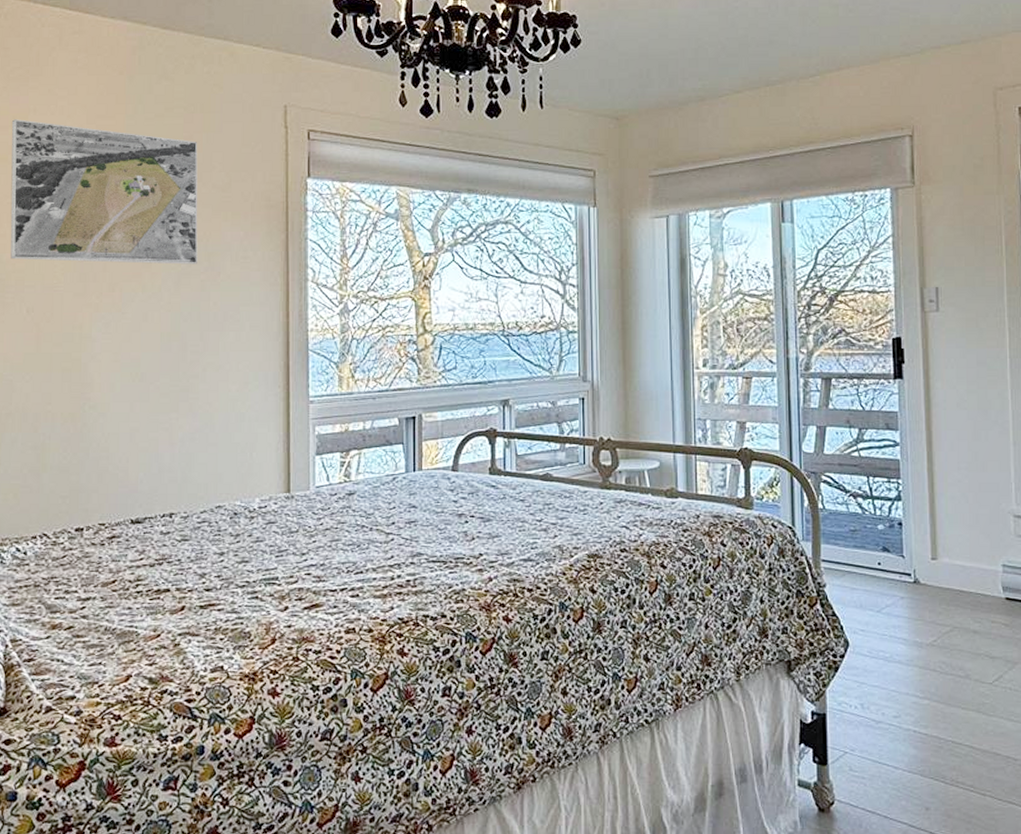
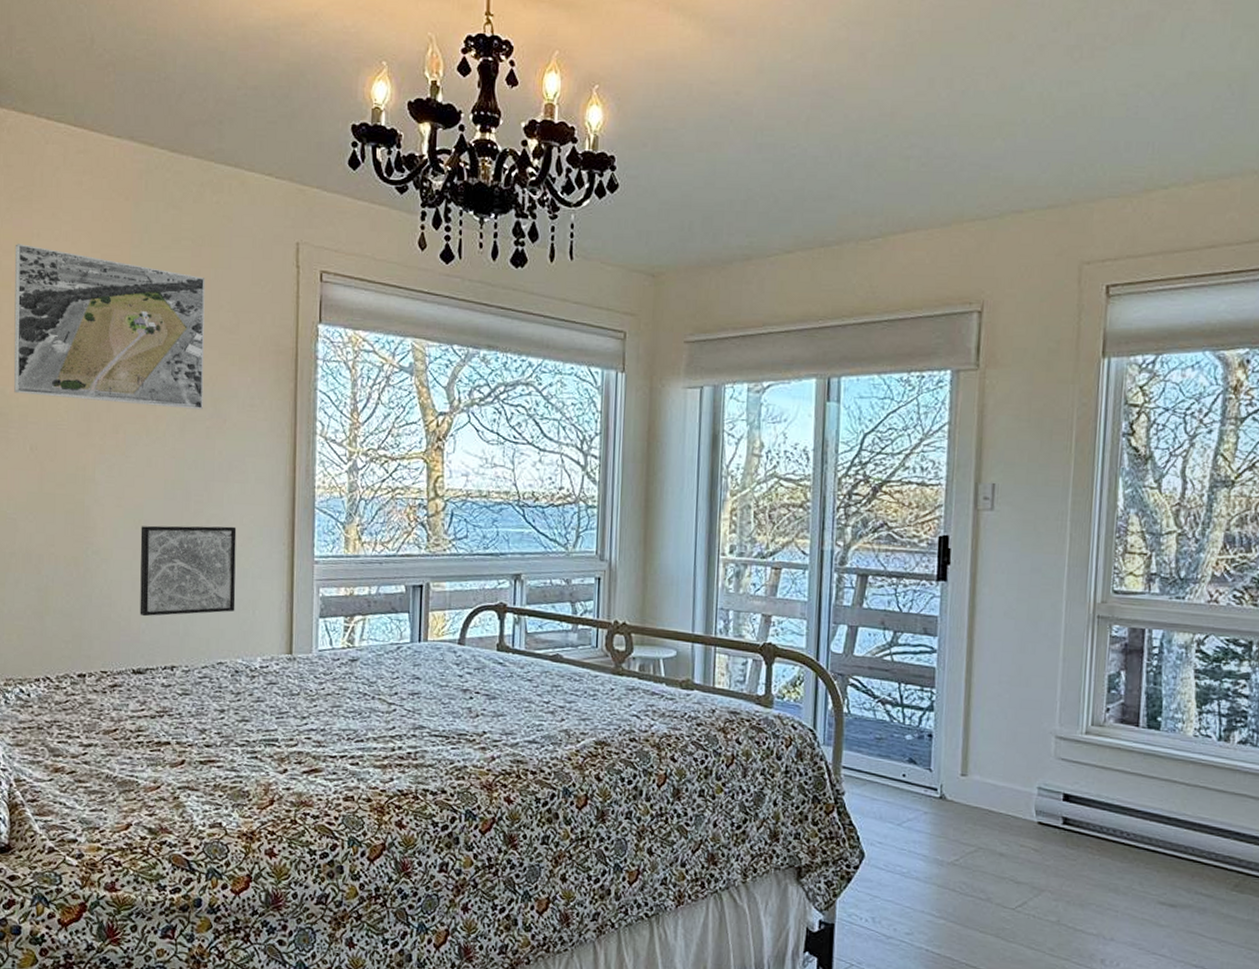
wall art: none [137,373,233,467] -> present [140,525,237,617]

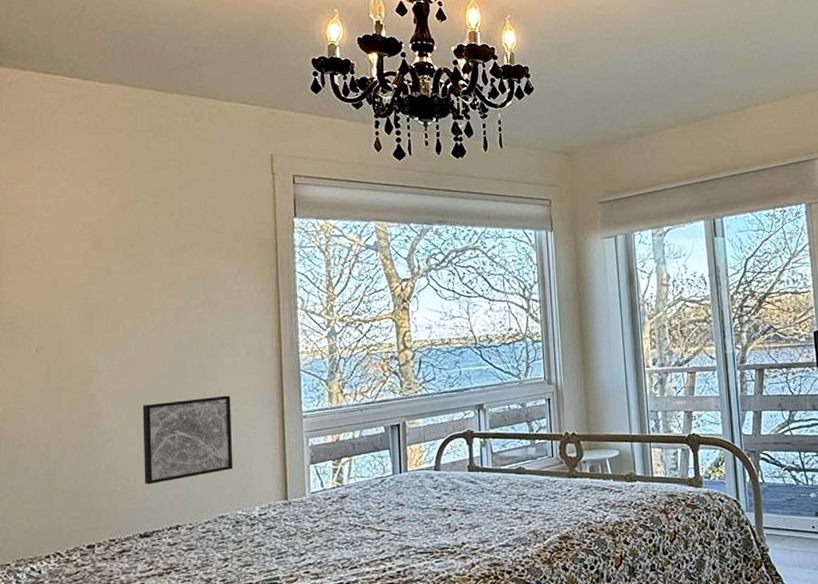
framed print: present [14,244,206,410] -> none [17,176,195,304]

